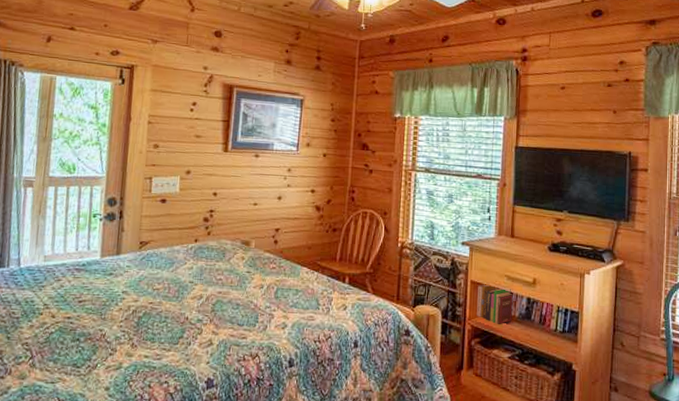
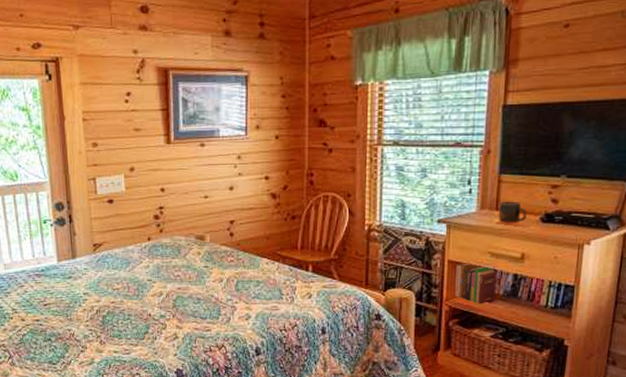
mug: none [513,229,537,251] -> present [498,201,527,224]

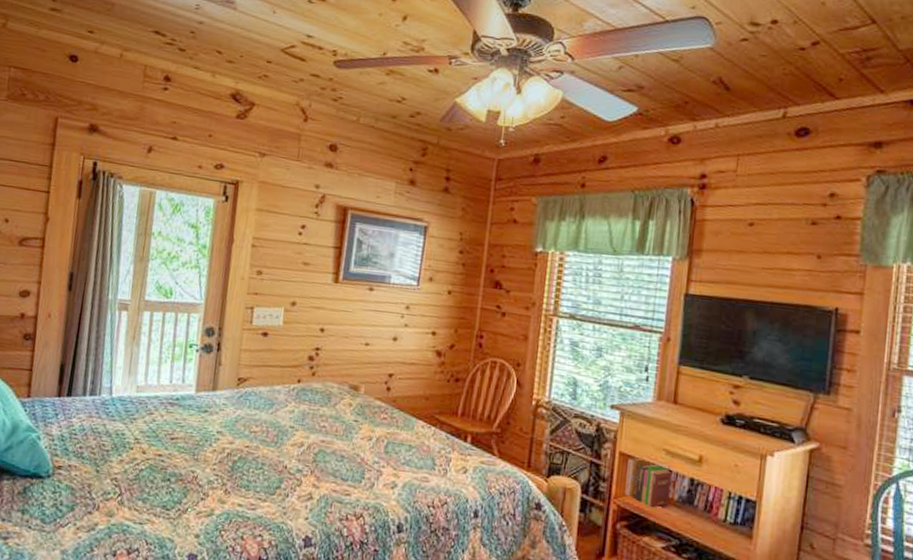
mug: present [498,201,527,224] -> none [675,394,706,422]

